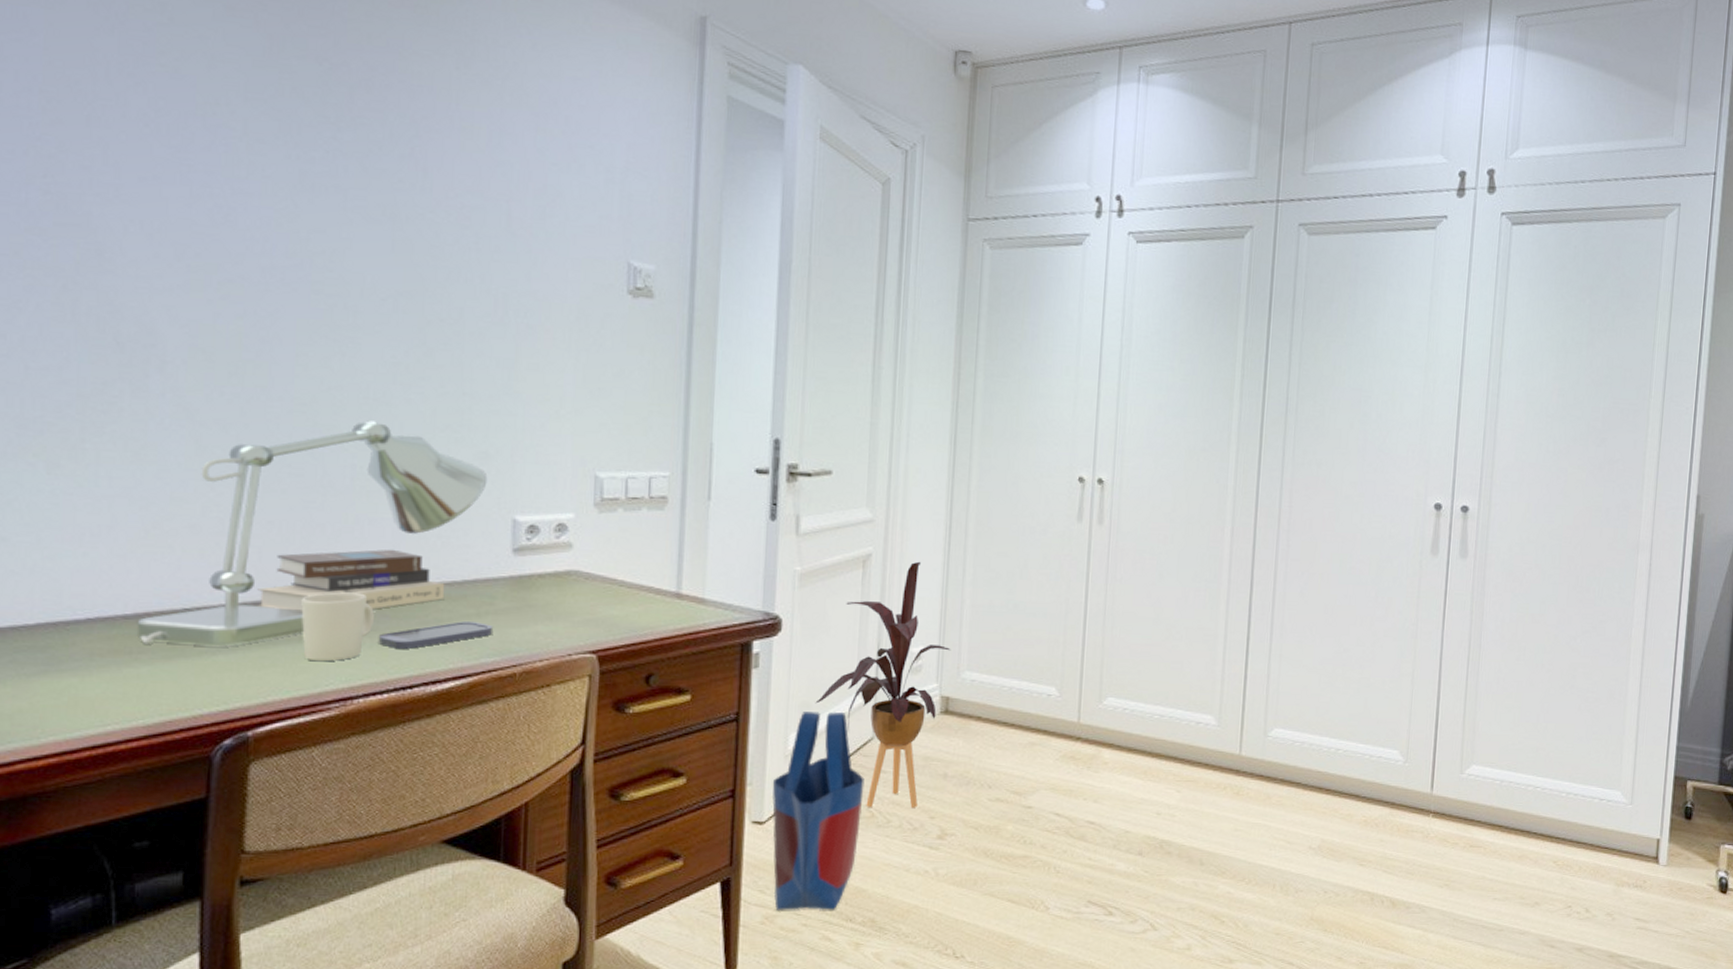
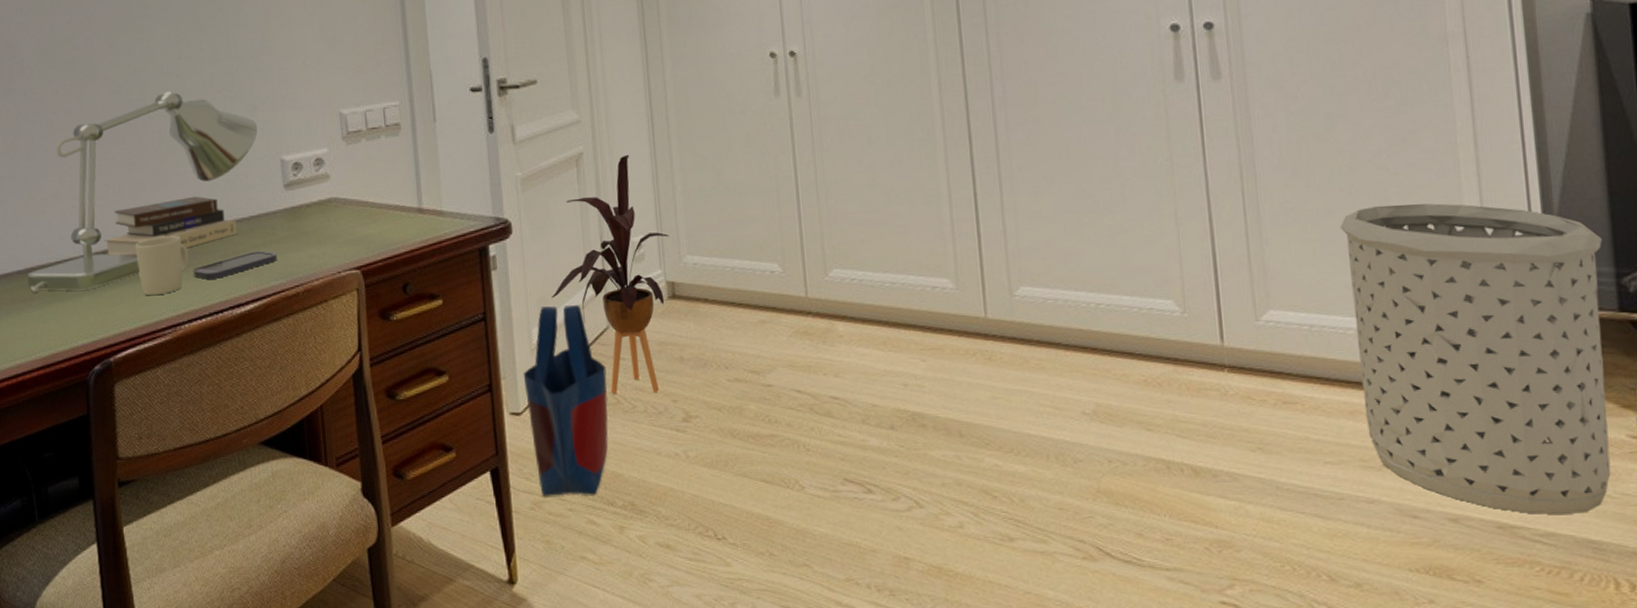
laundry basket: none [1529,683,1716,947] -> present [1340,203,1611,515]

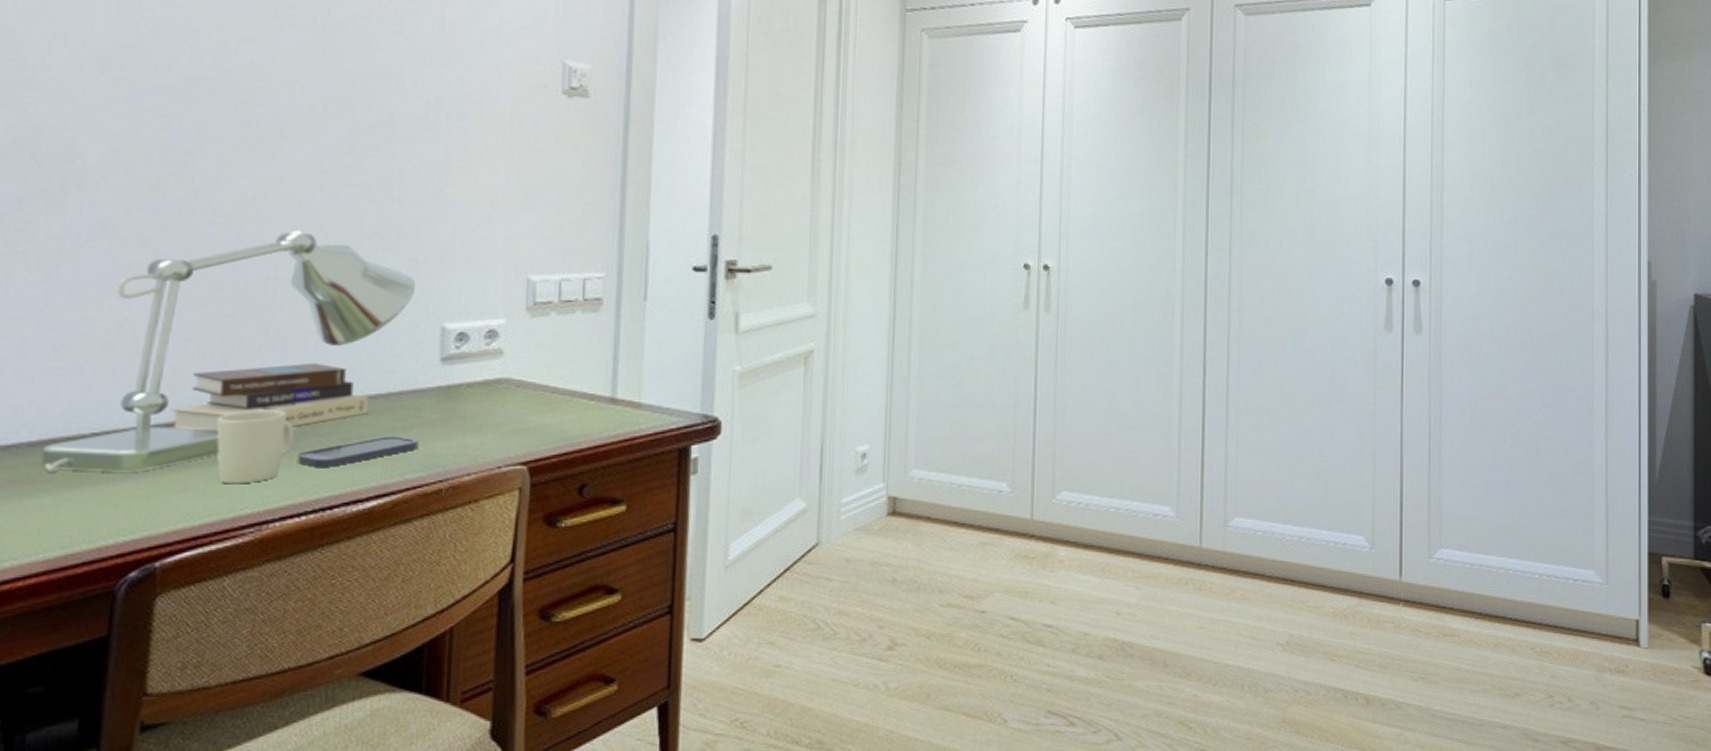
tote bag: present [523,304,609,496] -> none [712,517,809,735]
house plant: present [551,154,670,395] -> none [756,356,898,620]
laundry basket: present [1340,203,1611,515] -> none [1502,459,1687,737]

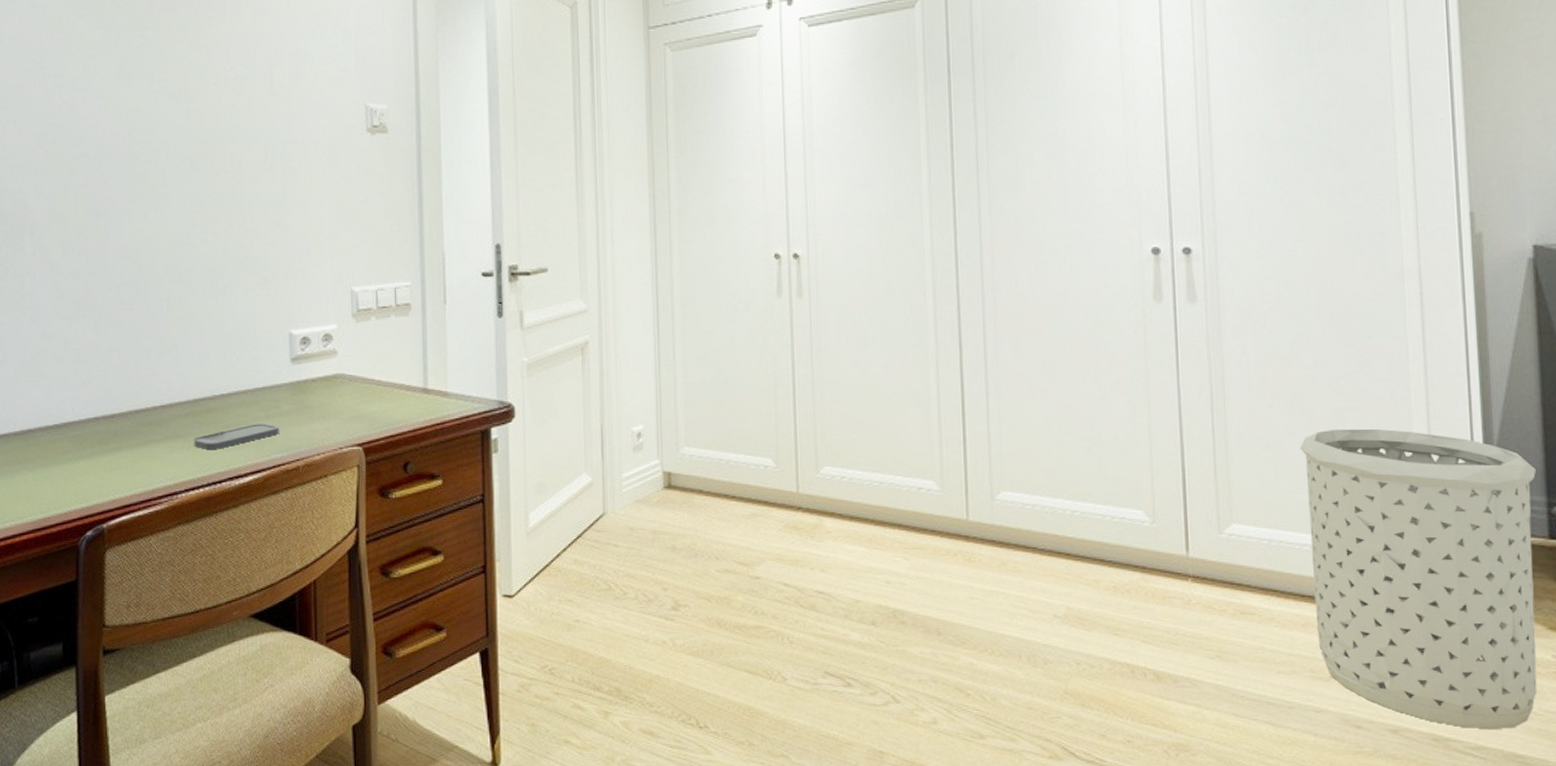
desk lamp: present [40,230,416,473] -> none [23,260,268,455]
books: present [170,362,370,431] -> none [105,365,241,422]
mug: present [216,410,294,485] -> none [136,404,190,464]
laundry basket: none [1502,459,1687,737] -> present [1300,429,1538,730]

